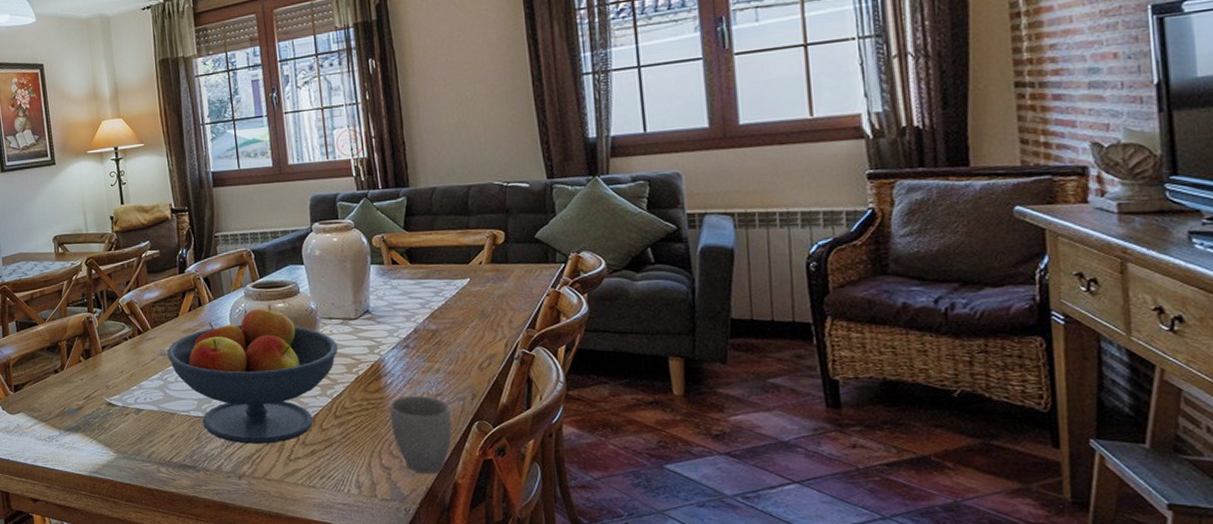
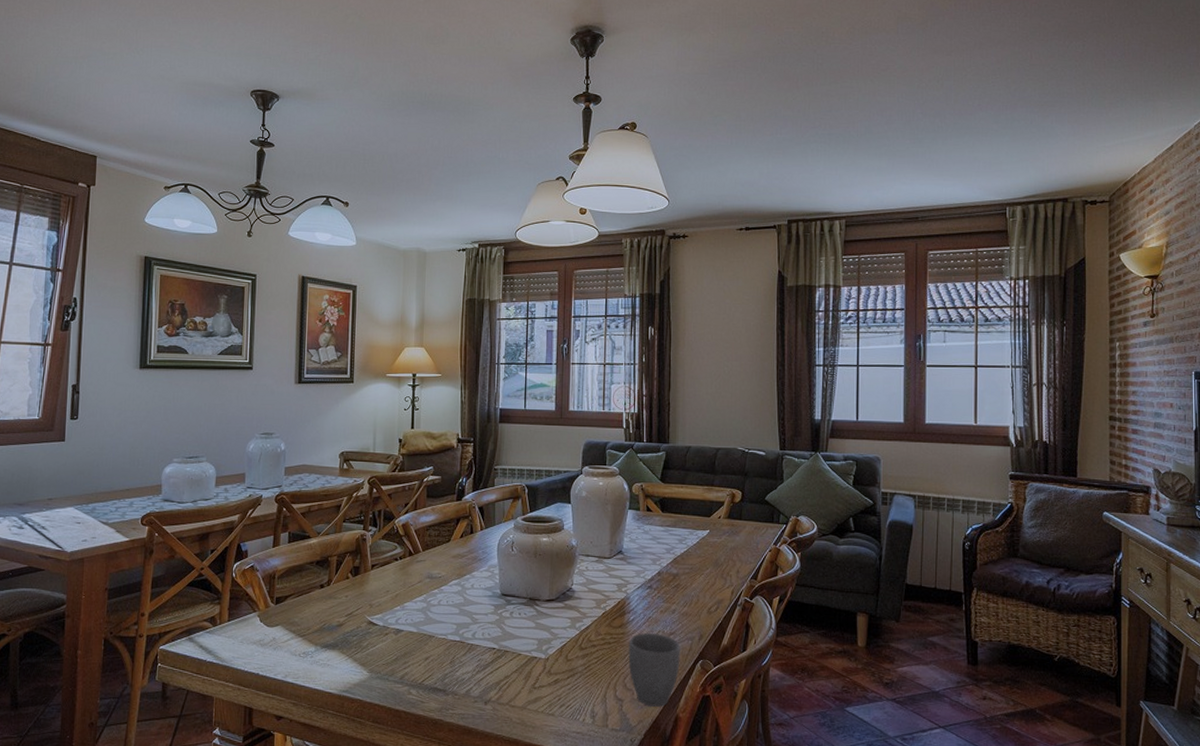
fruit bowl: present [167,305,339,444] -> none [434,538,591,671]

